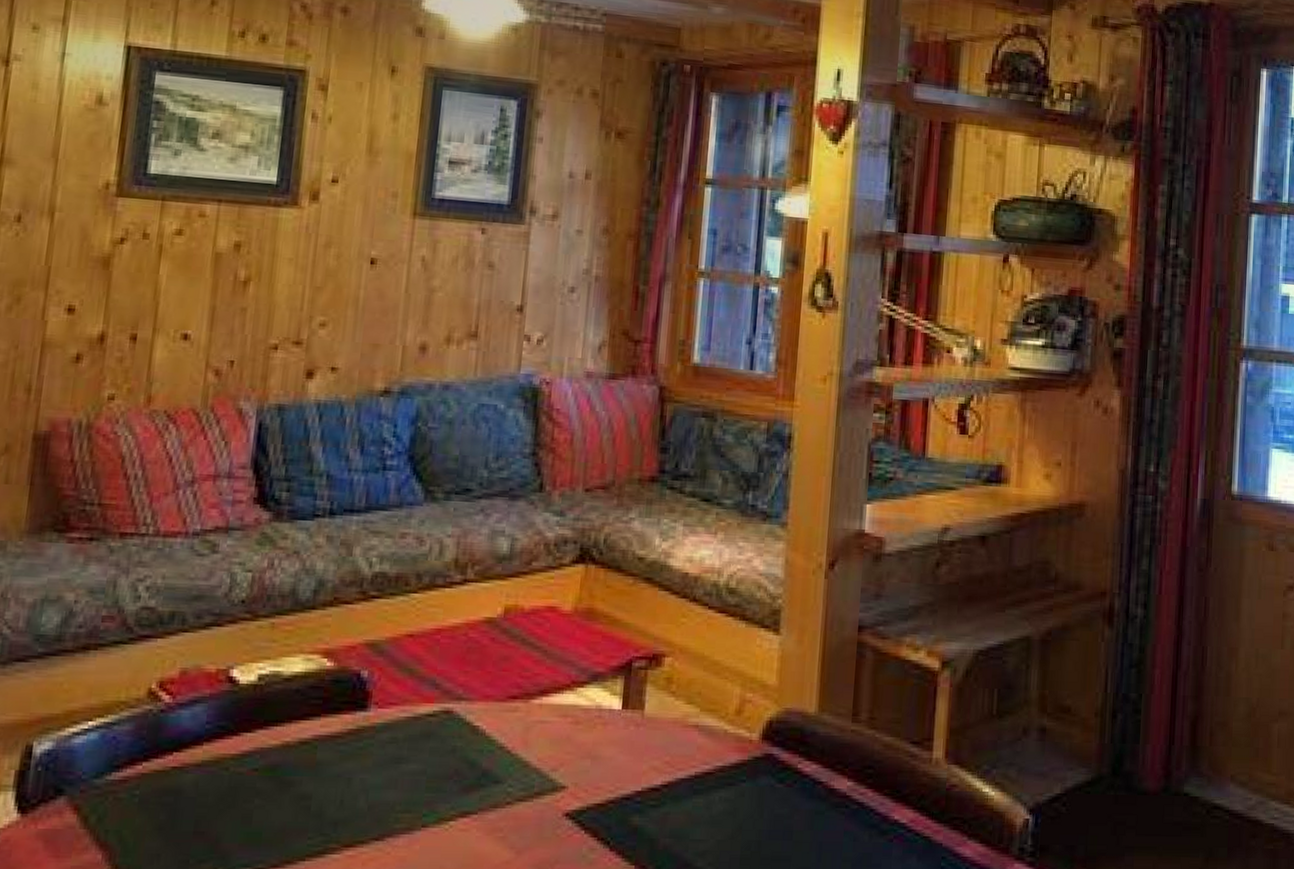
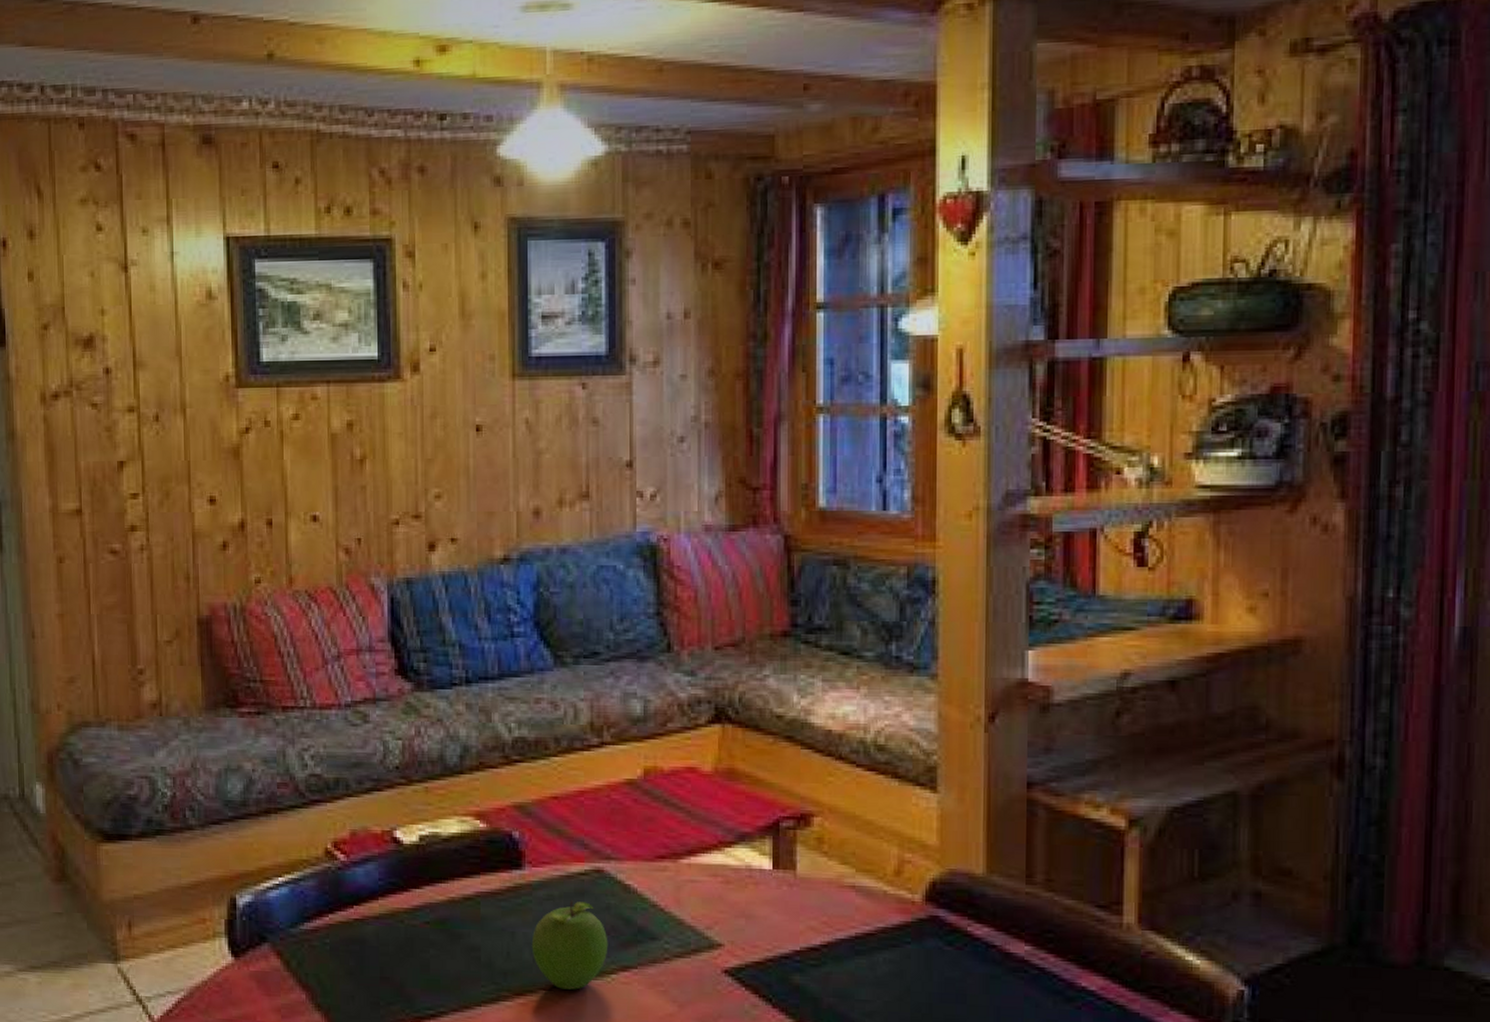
fruit: none [367,743,450,839] -> present [531,900,608,990]

